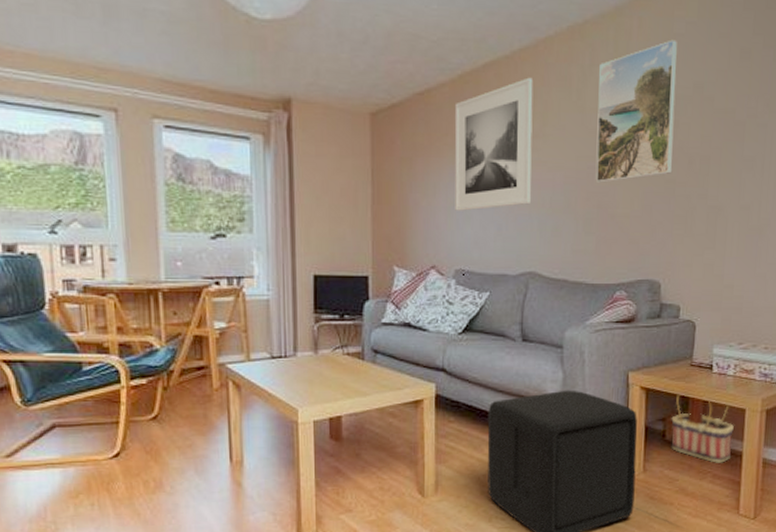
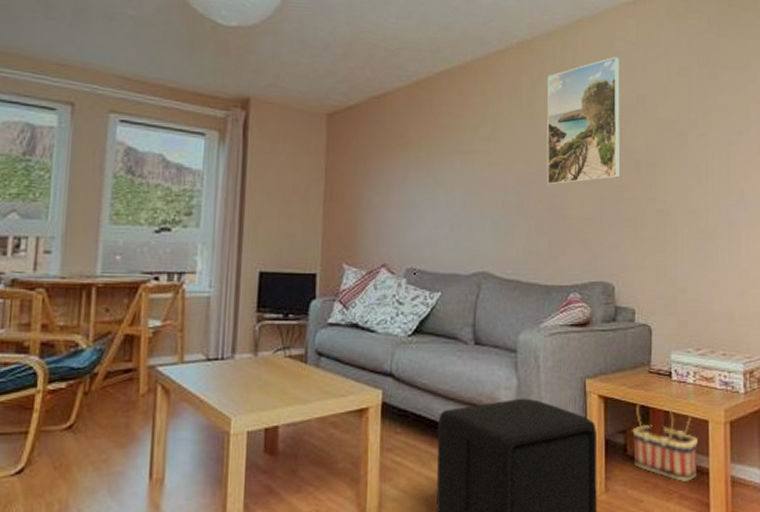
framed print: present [454,77,534,211] -> none [407,85,486,210]

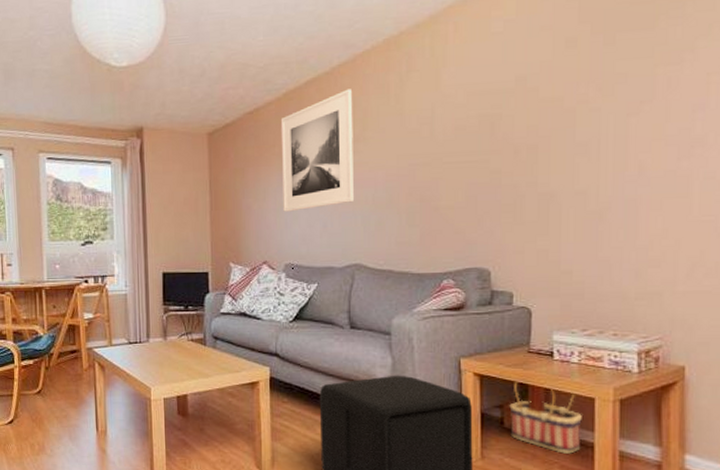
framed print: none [407,85,486,210] -> present [280,88,355,212]
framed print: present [546,56,621,185] -> none [417,38,498,178]

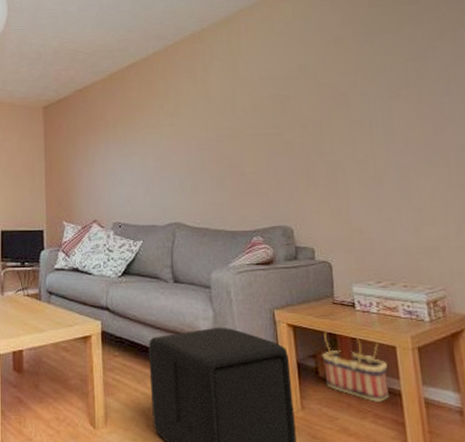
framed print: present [280,88,355,212] -> none [106,72,172,176]

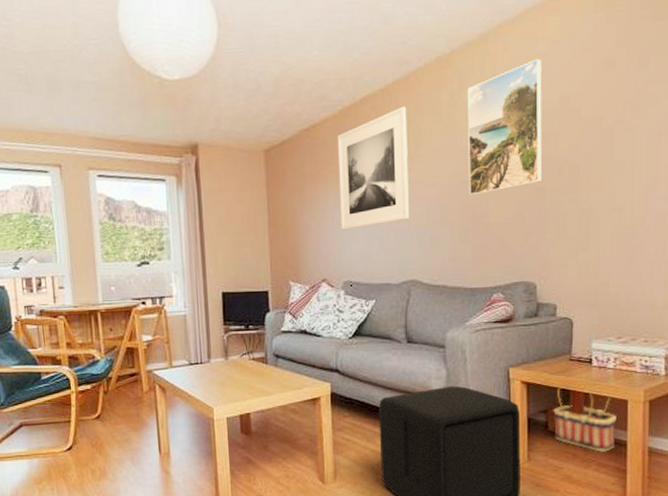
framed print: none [106,72,172,176] -> present [337,106,410,230]
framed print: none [218,36,290,147] -> present [468,58,543,196]

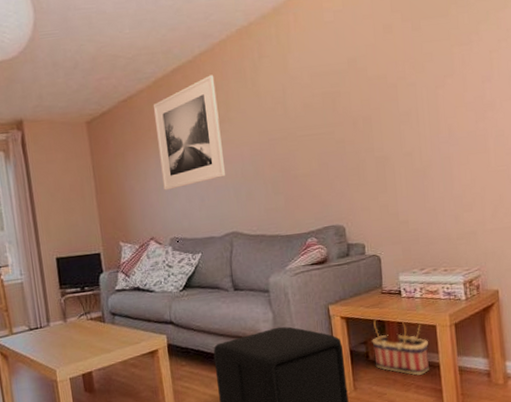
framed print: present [468,58,543,196] -> none [267,26,341,151]

